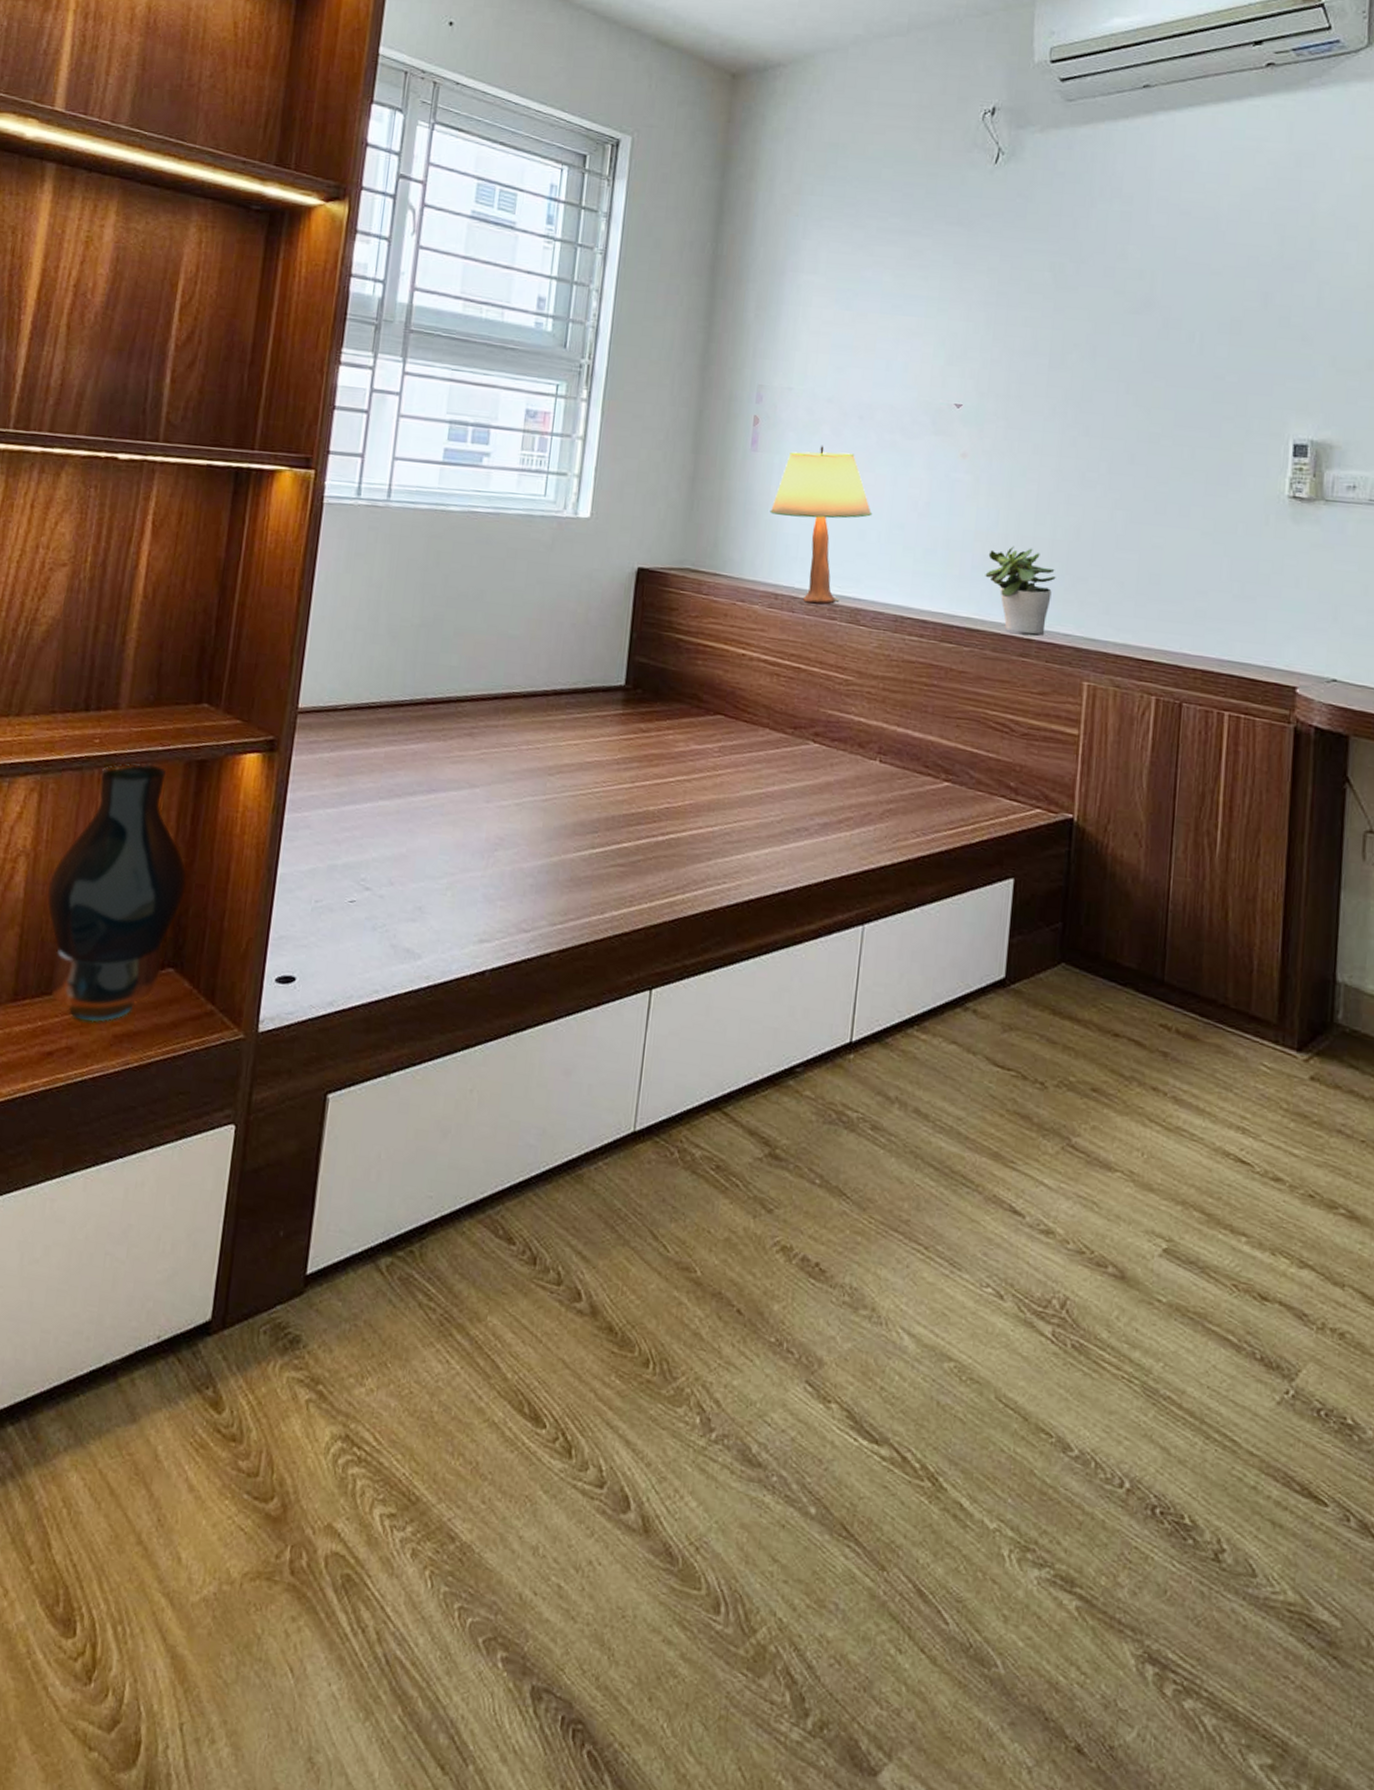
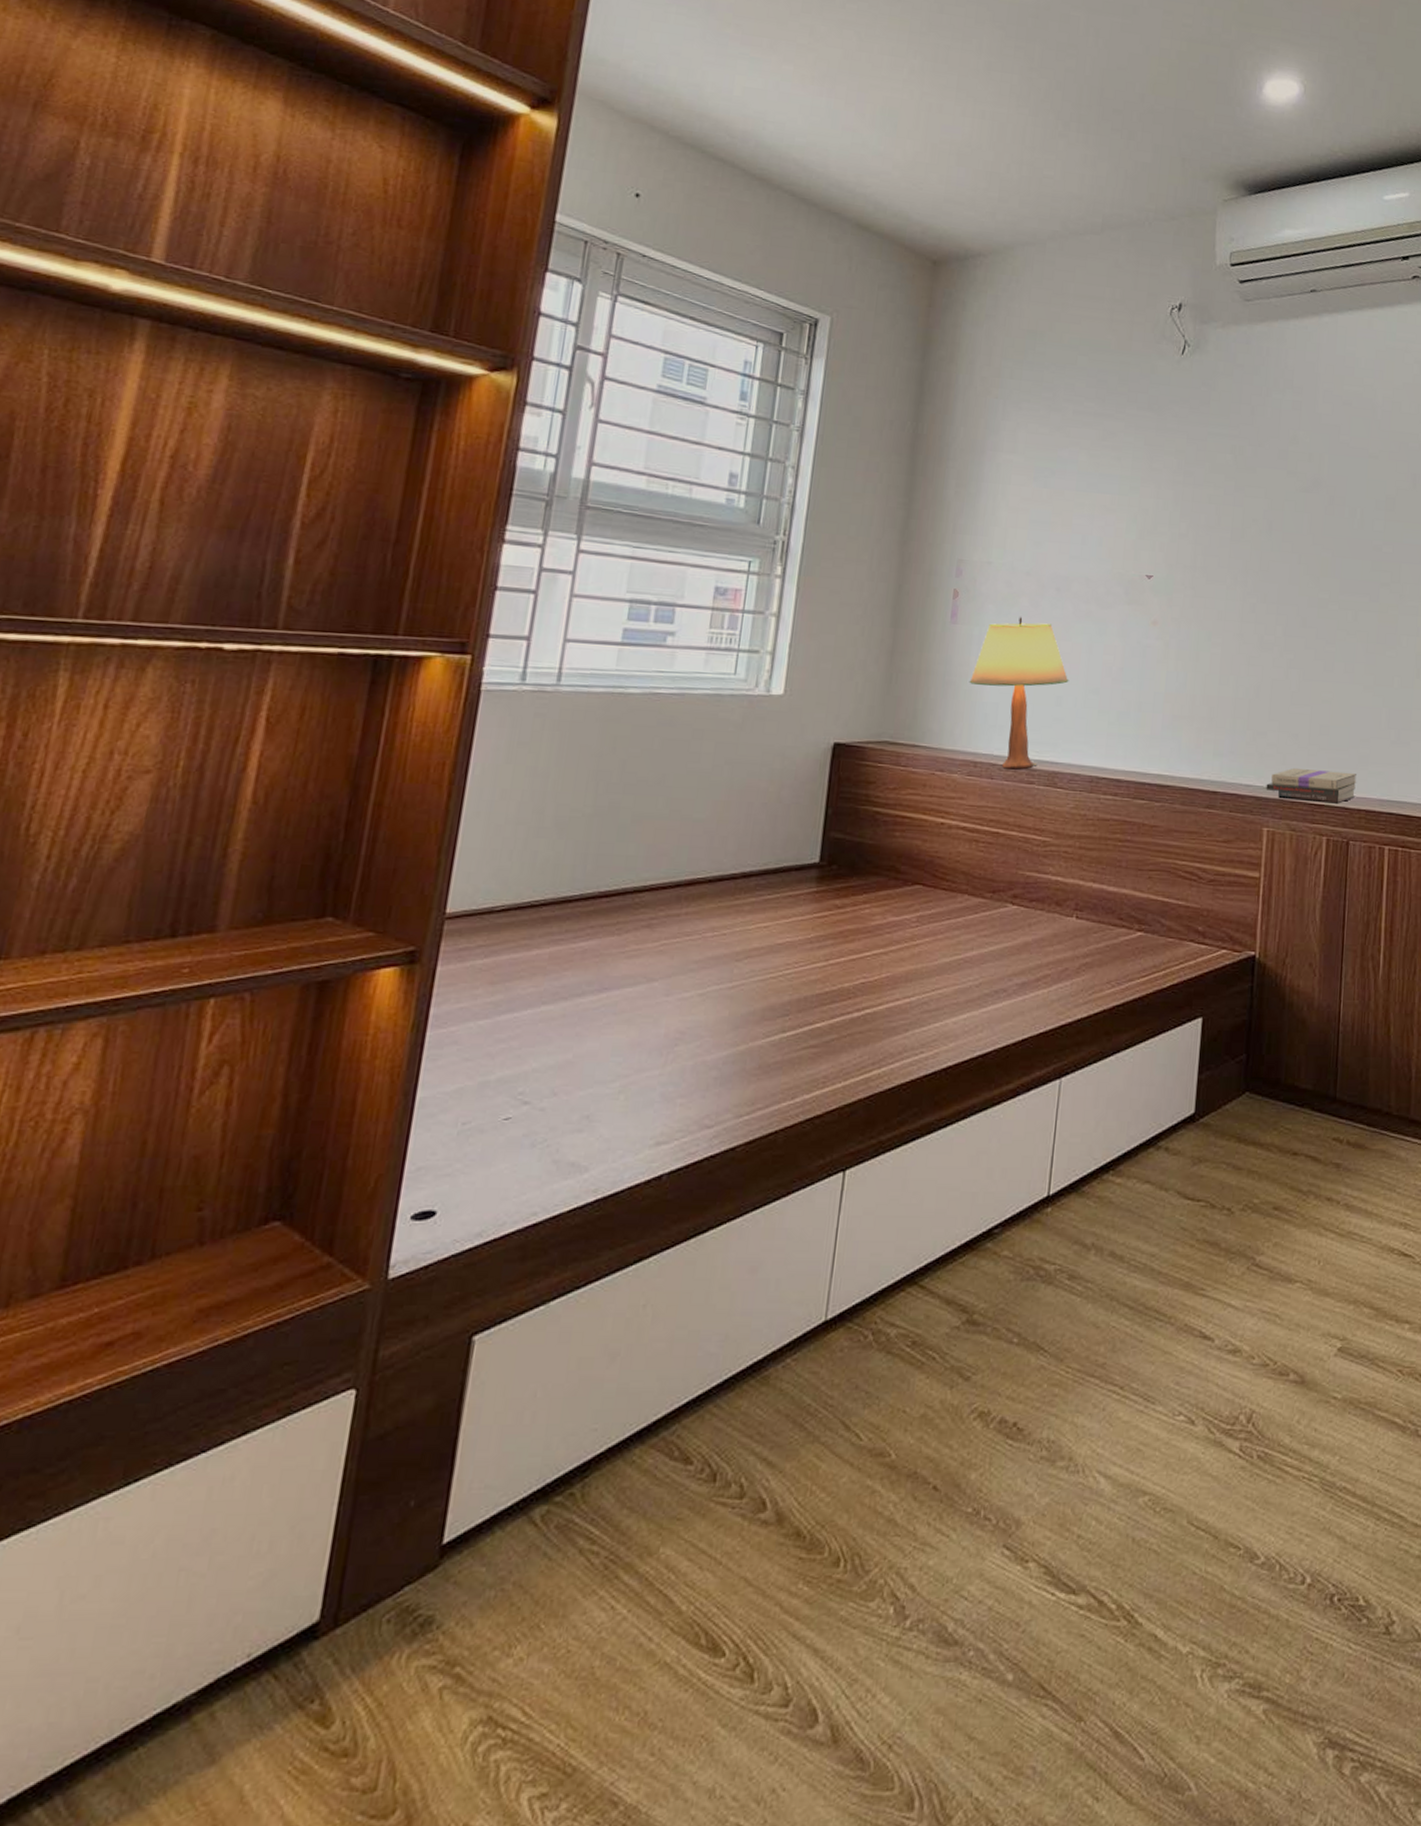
vase: present [46,763,187,1022] -> none [111,992,301,1298]
potted plant: present [985,546,1056,637] -> none [1174,706,1238,789]
books: none [1086,618,1192,661] -> present [1266,767,1357,804]

